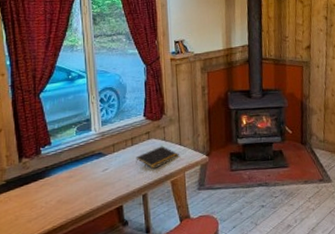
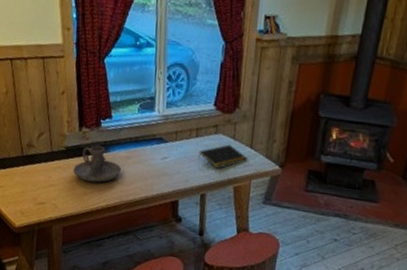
candle holder: none [14,172,65,209] -> present [73,145,122,183]

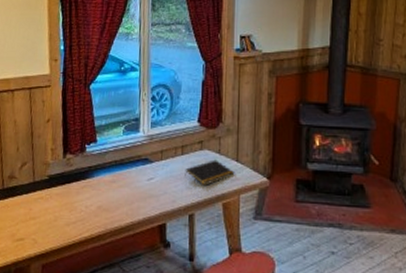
candle holder: present [73,145,122,183] -> none [55,171,107,212]

